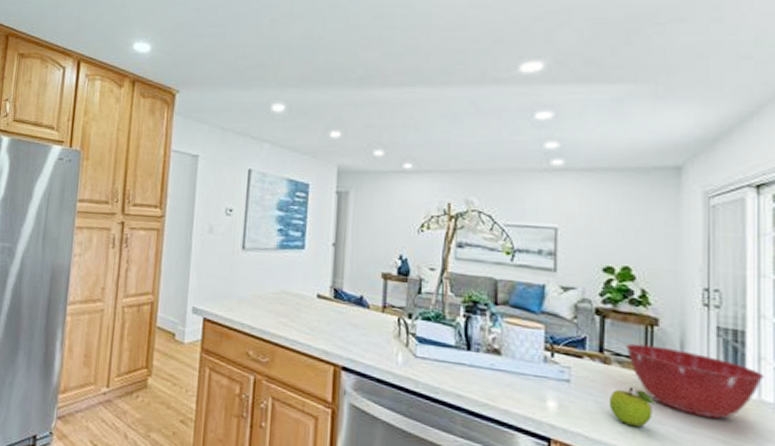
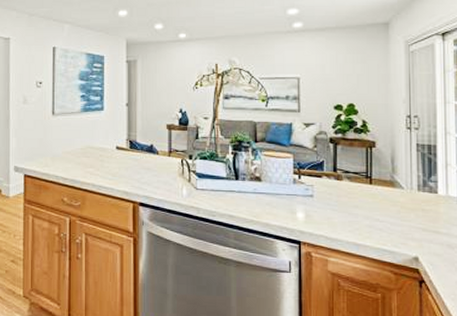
fruit: present [608,387,654,428] -> none [341,196,374,226]
mixing bowl: present [626,343,765,419] -> none [353,162,451,213]

